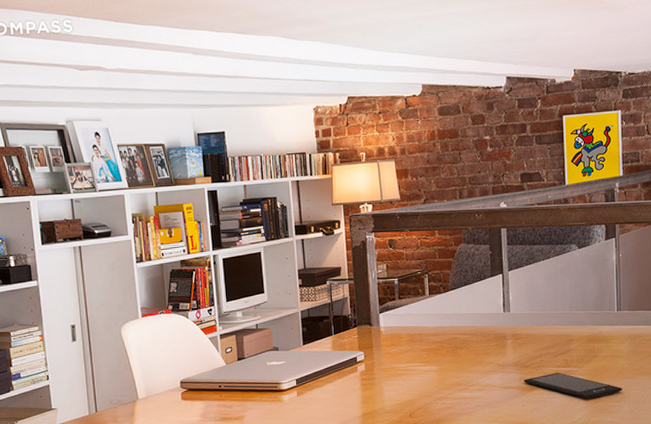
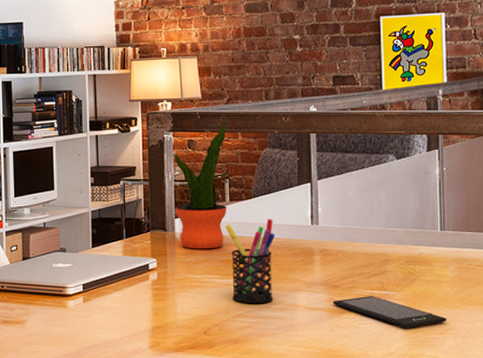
potted plant: none [376,221,427,341] -> present [174,122,227,249]
pen holder: none [426,309,472,387] -> present [225,219,276,304]

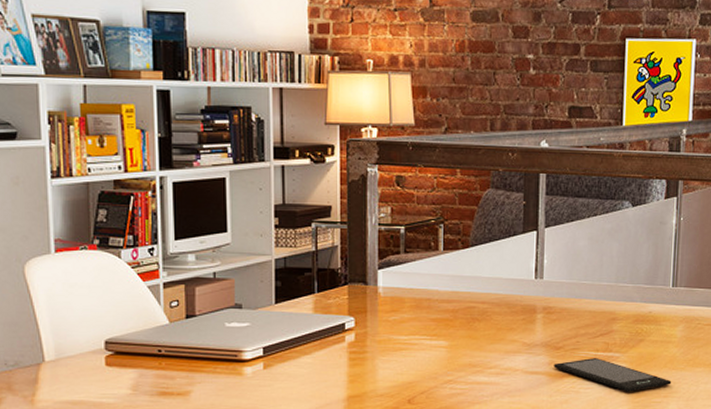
potted plant: present [174,122,227,249] -> none [378,155,443,306]
pen holder: present [225,219,276,304] -> none [437,271,495,369]

